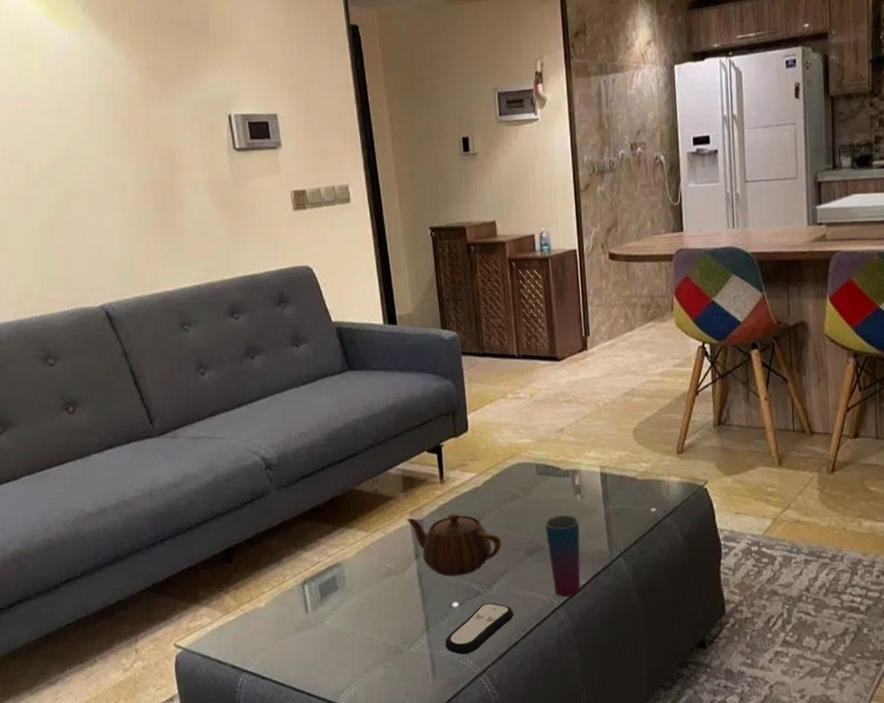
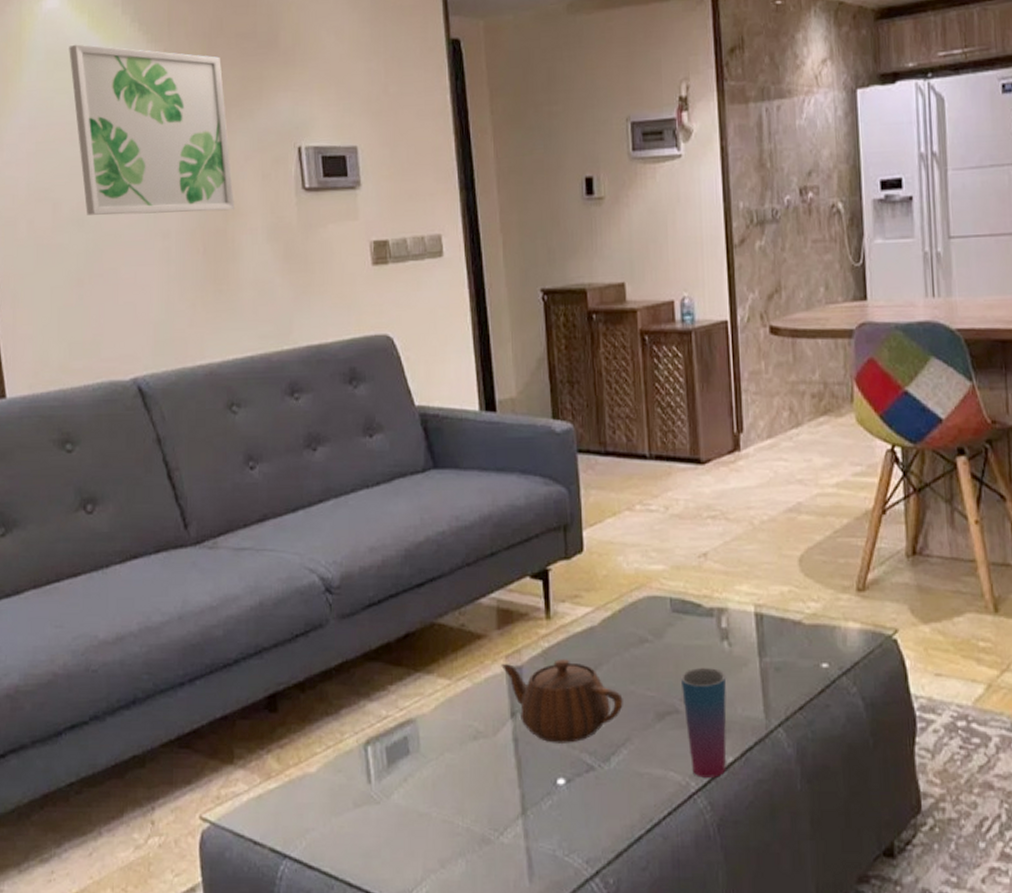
wall art: none [31,30,178,173] -> present [69,44,234,215]
remote control: present [445,602,514,655] -> none [546,781,638,850]

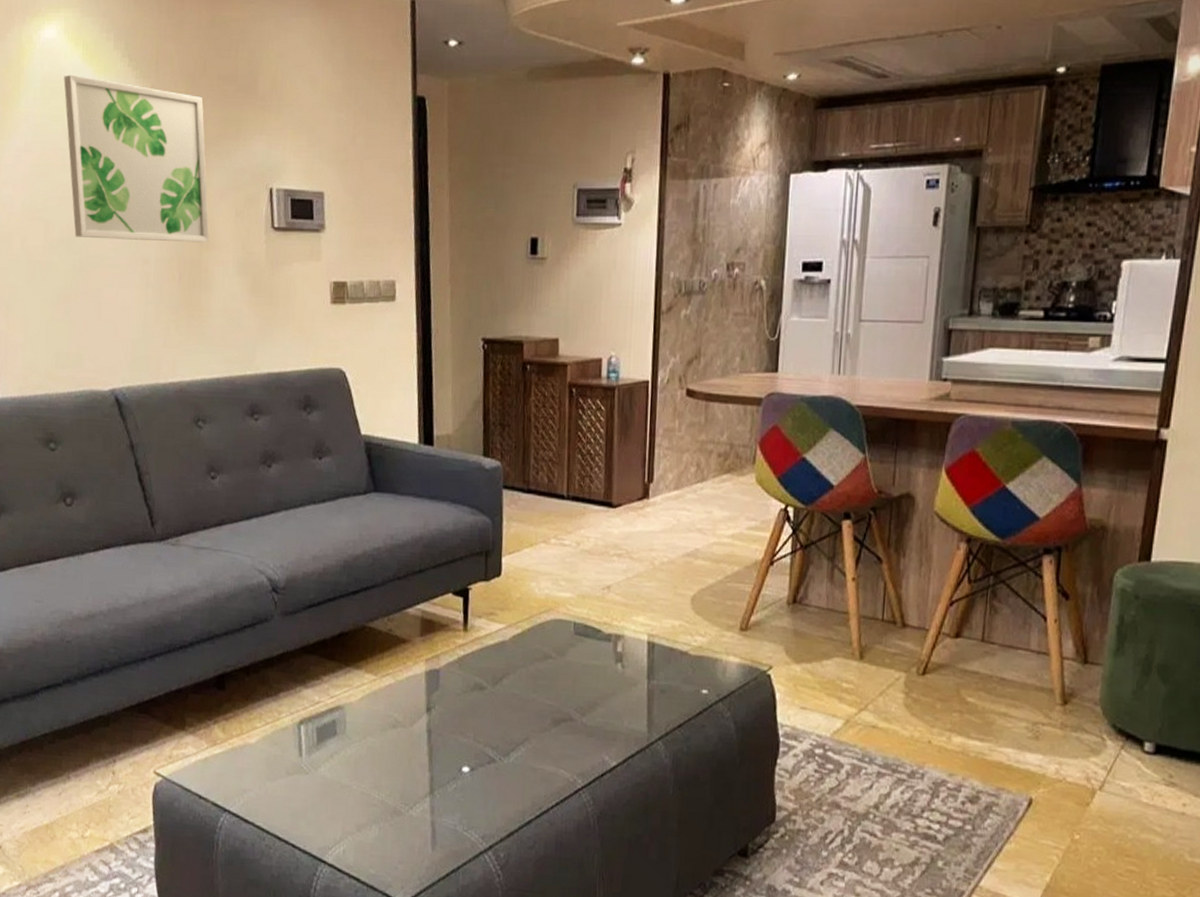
teapot: present [501,659,623,743] -> none [421,665,525,738]
cup: present [680,667,727,778] -> none [576,683,616,778]

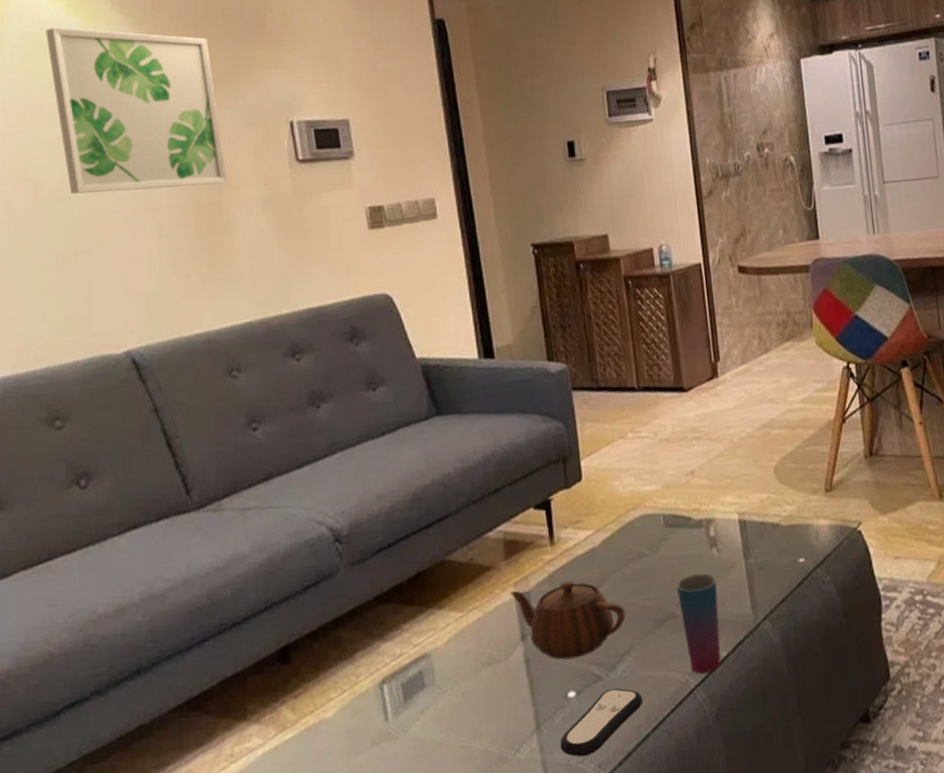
teapot: none [421,665,525,738] -> present [510,580,626,660]
remote control: none [449,772,531,827] -> present [560,688,643,757]
cup: none [576,683,616,778] -> present [676,573,721,674]

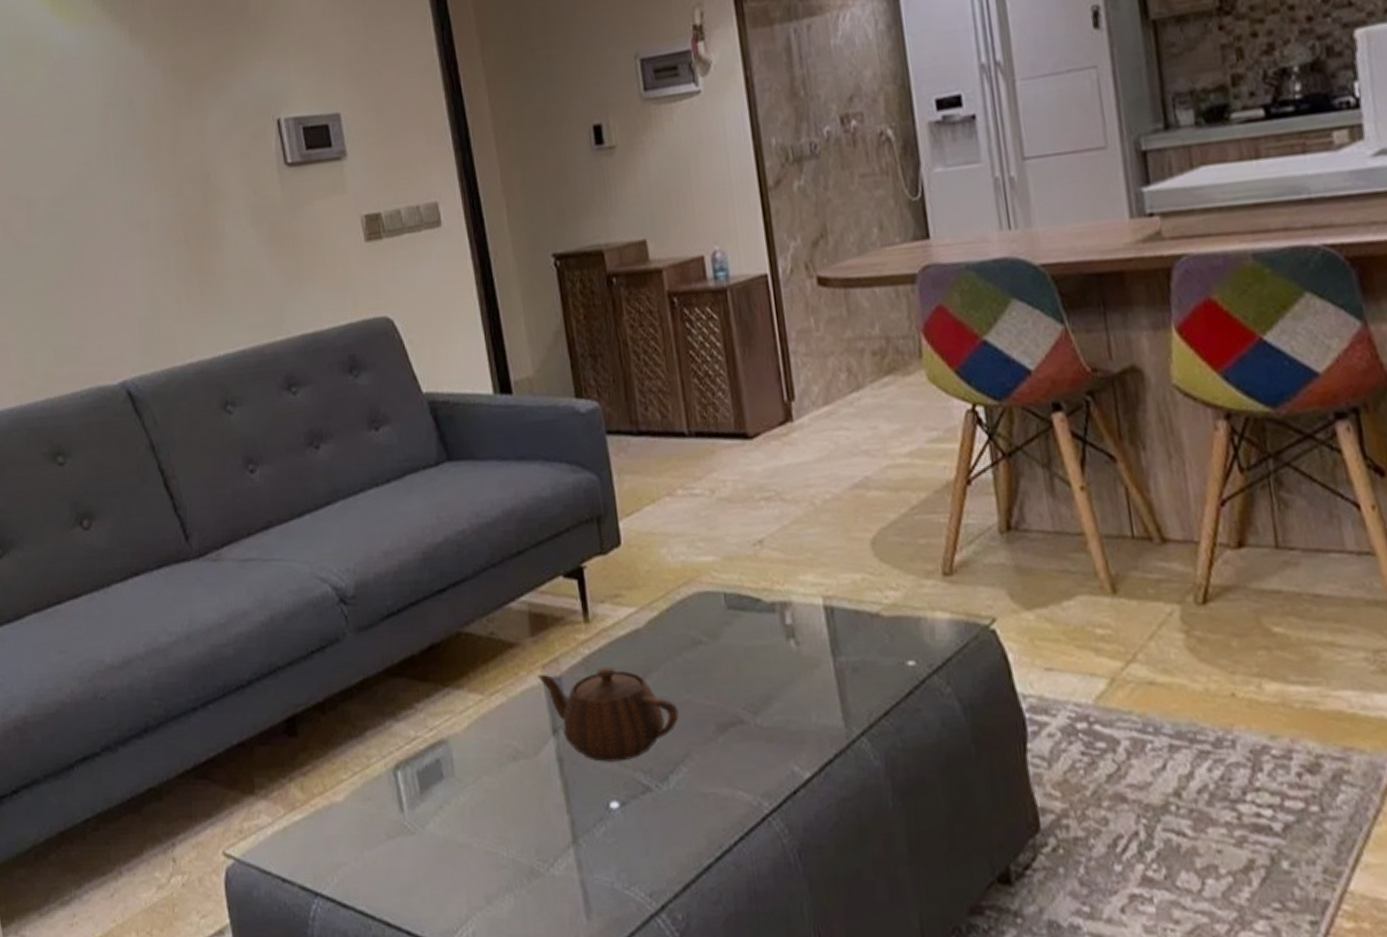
wall art: present [46,27,227,194] -> none [32,29,214,212]
remote control: present [560,688,643,757] -> none [601,803,704,882]
cup: present [676,573,721,674] -> none [742,670,804,797]

